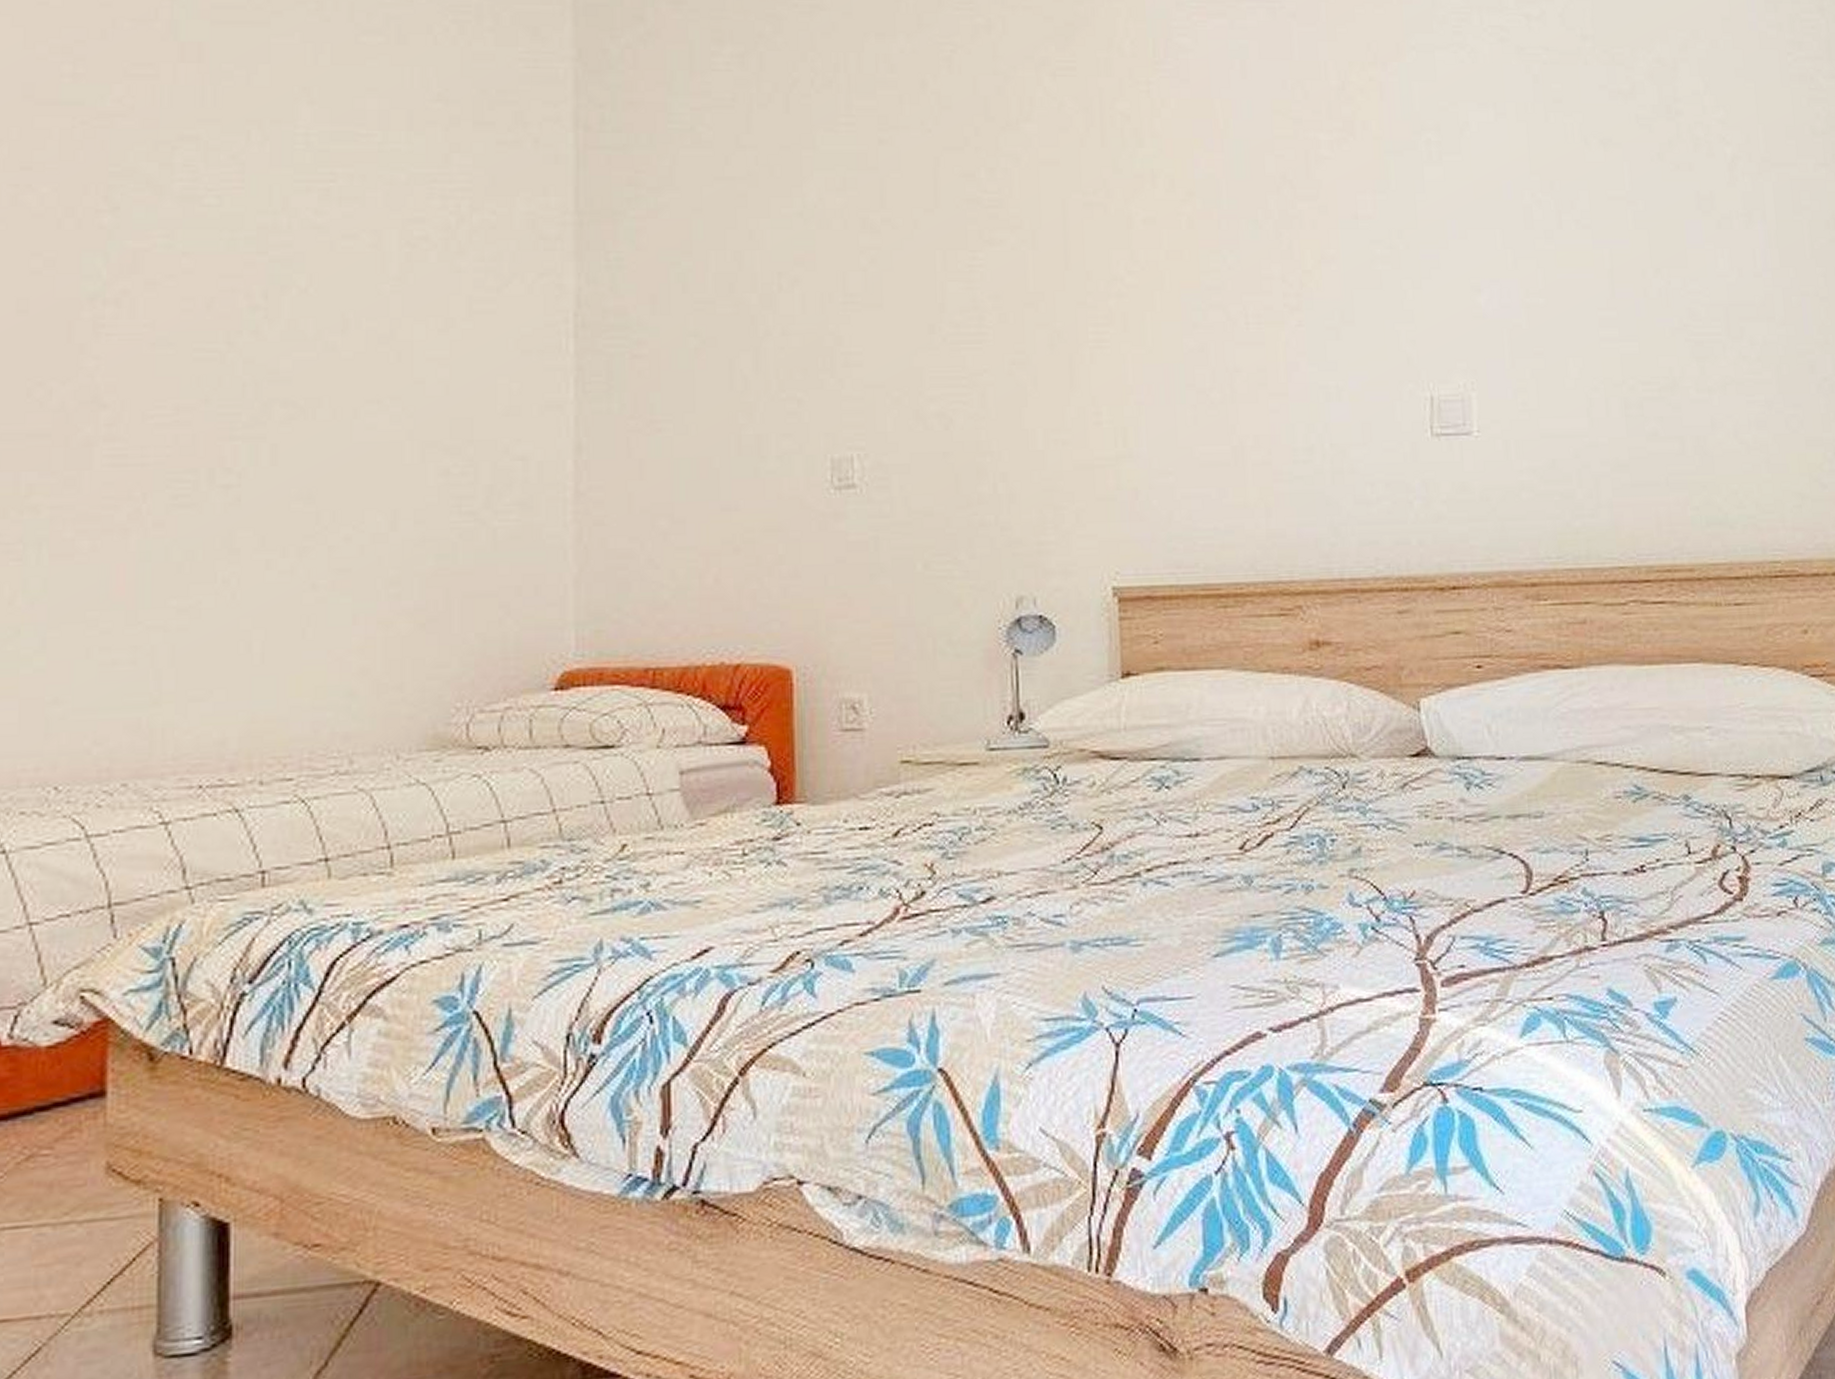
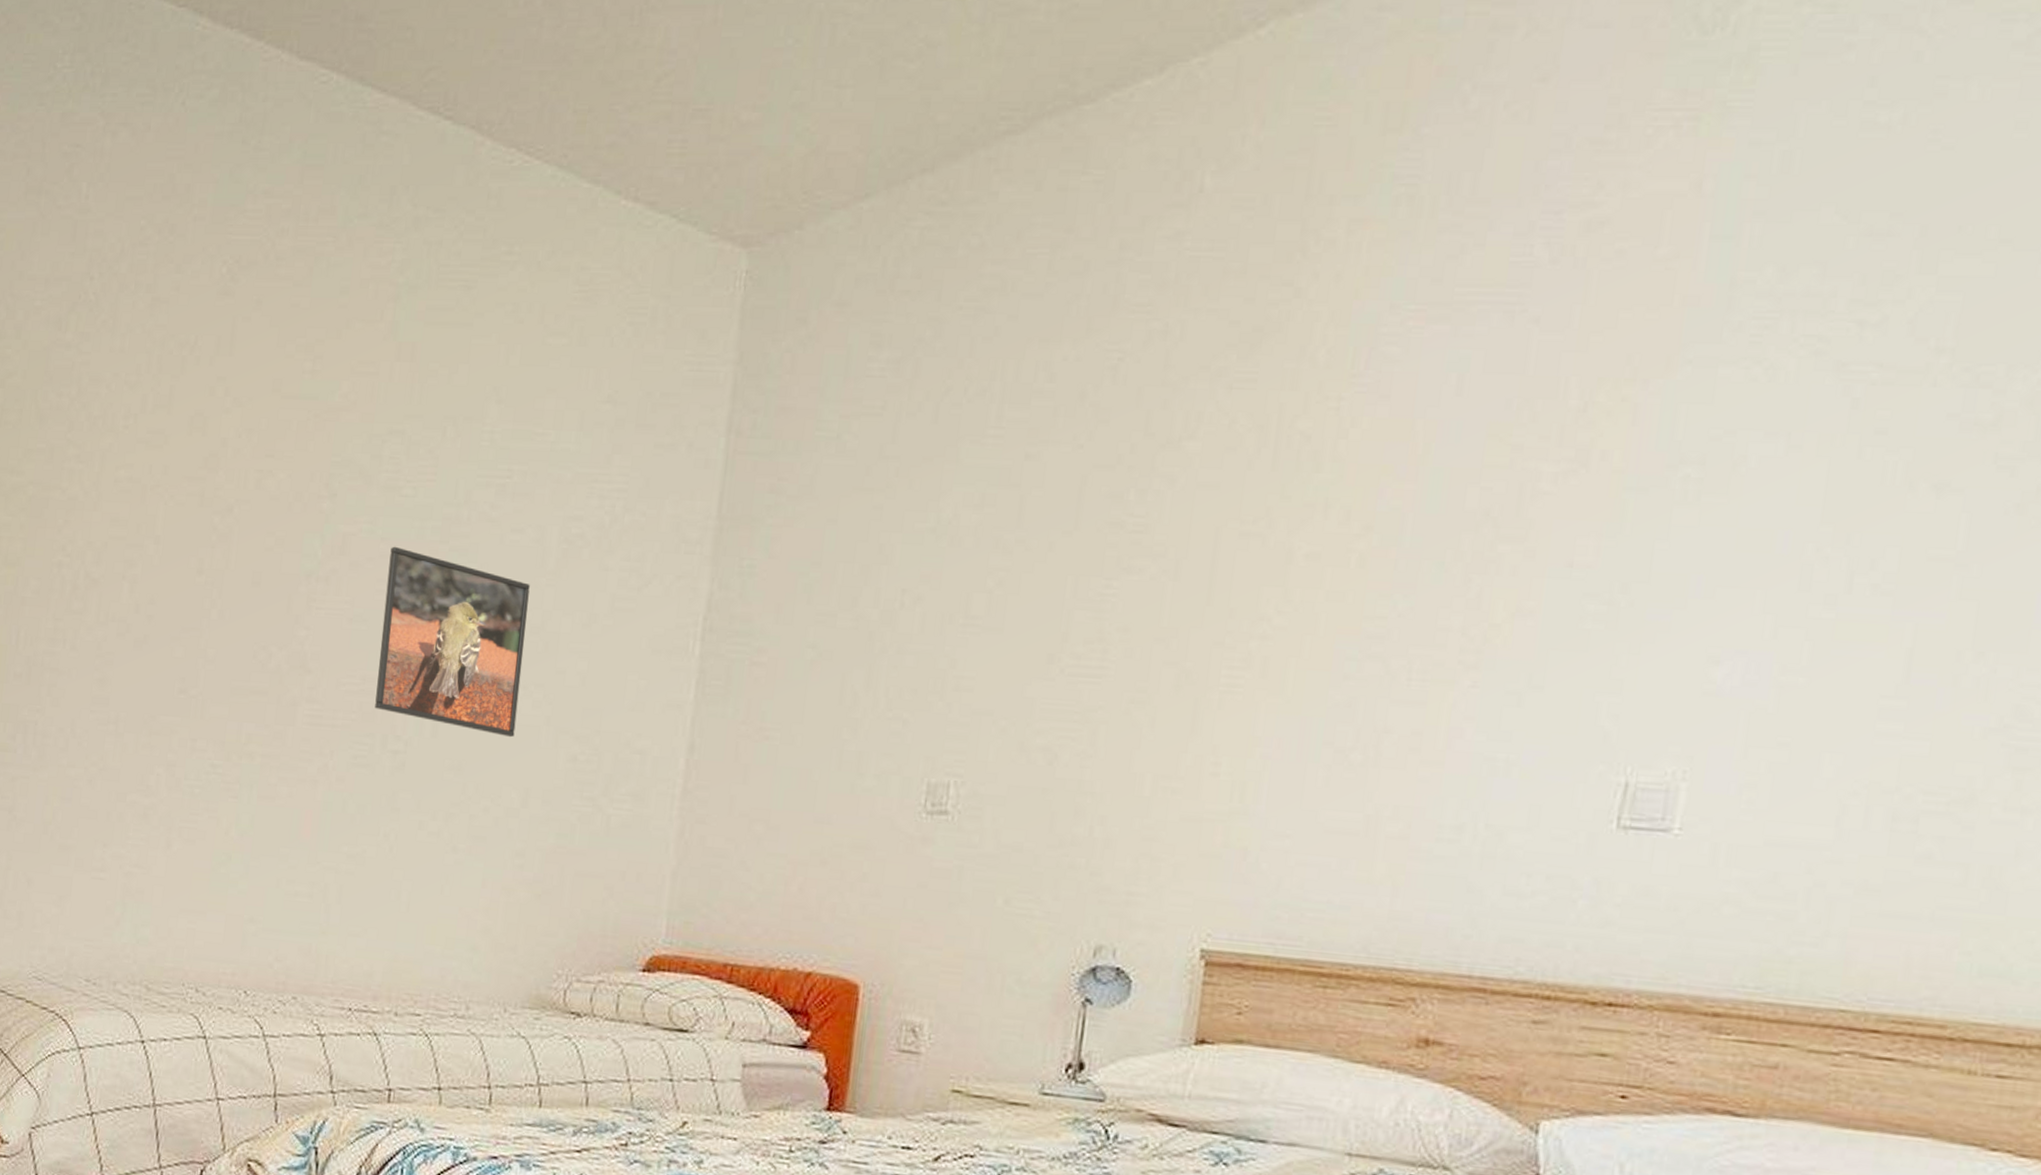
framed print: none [194,260,373,457] -> present [375,546,530,738]

